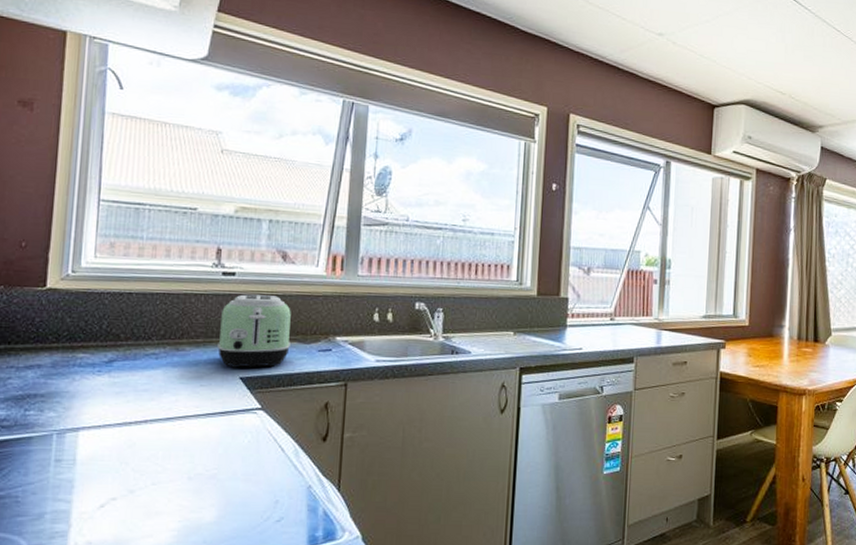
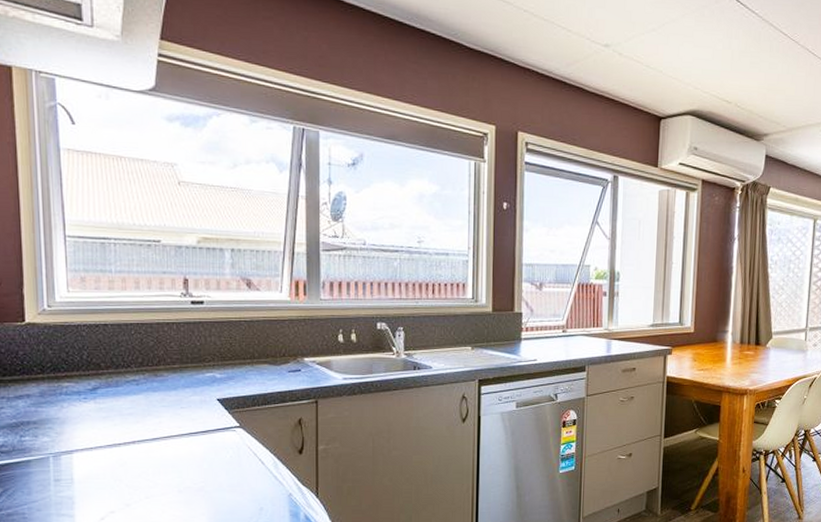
toaster: present [217,294,291,368] -> none [193,321,262,390]

